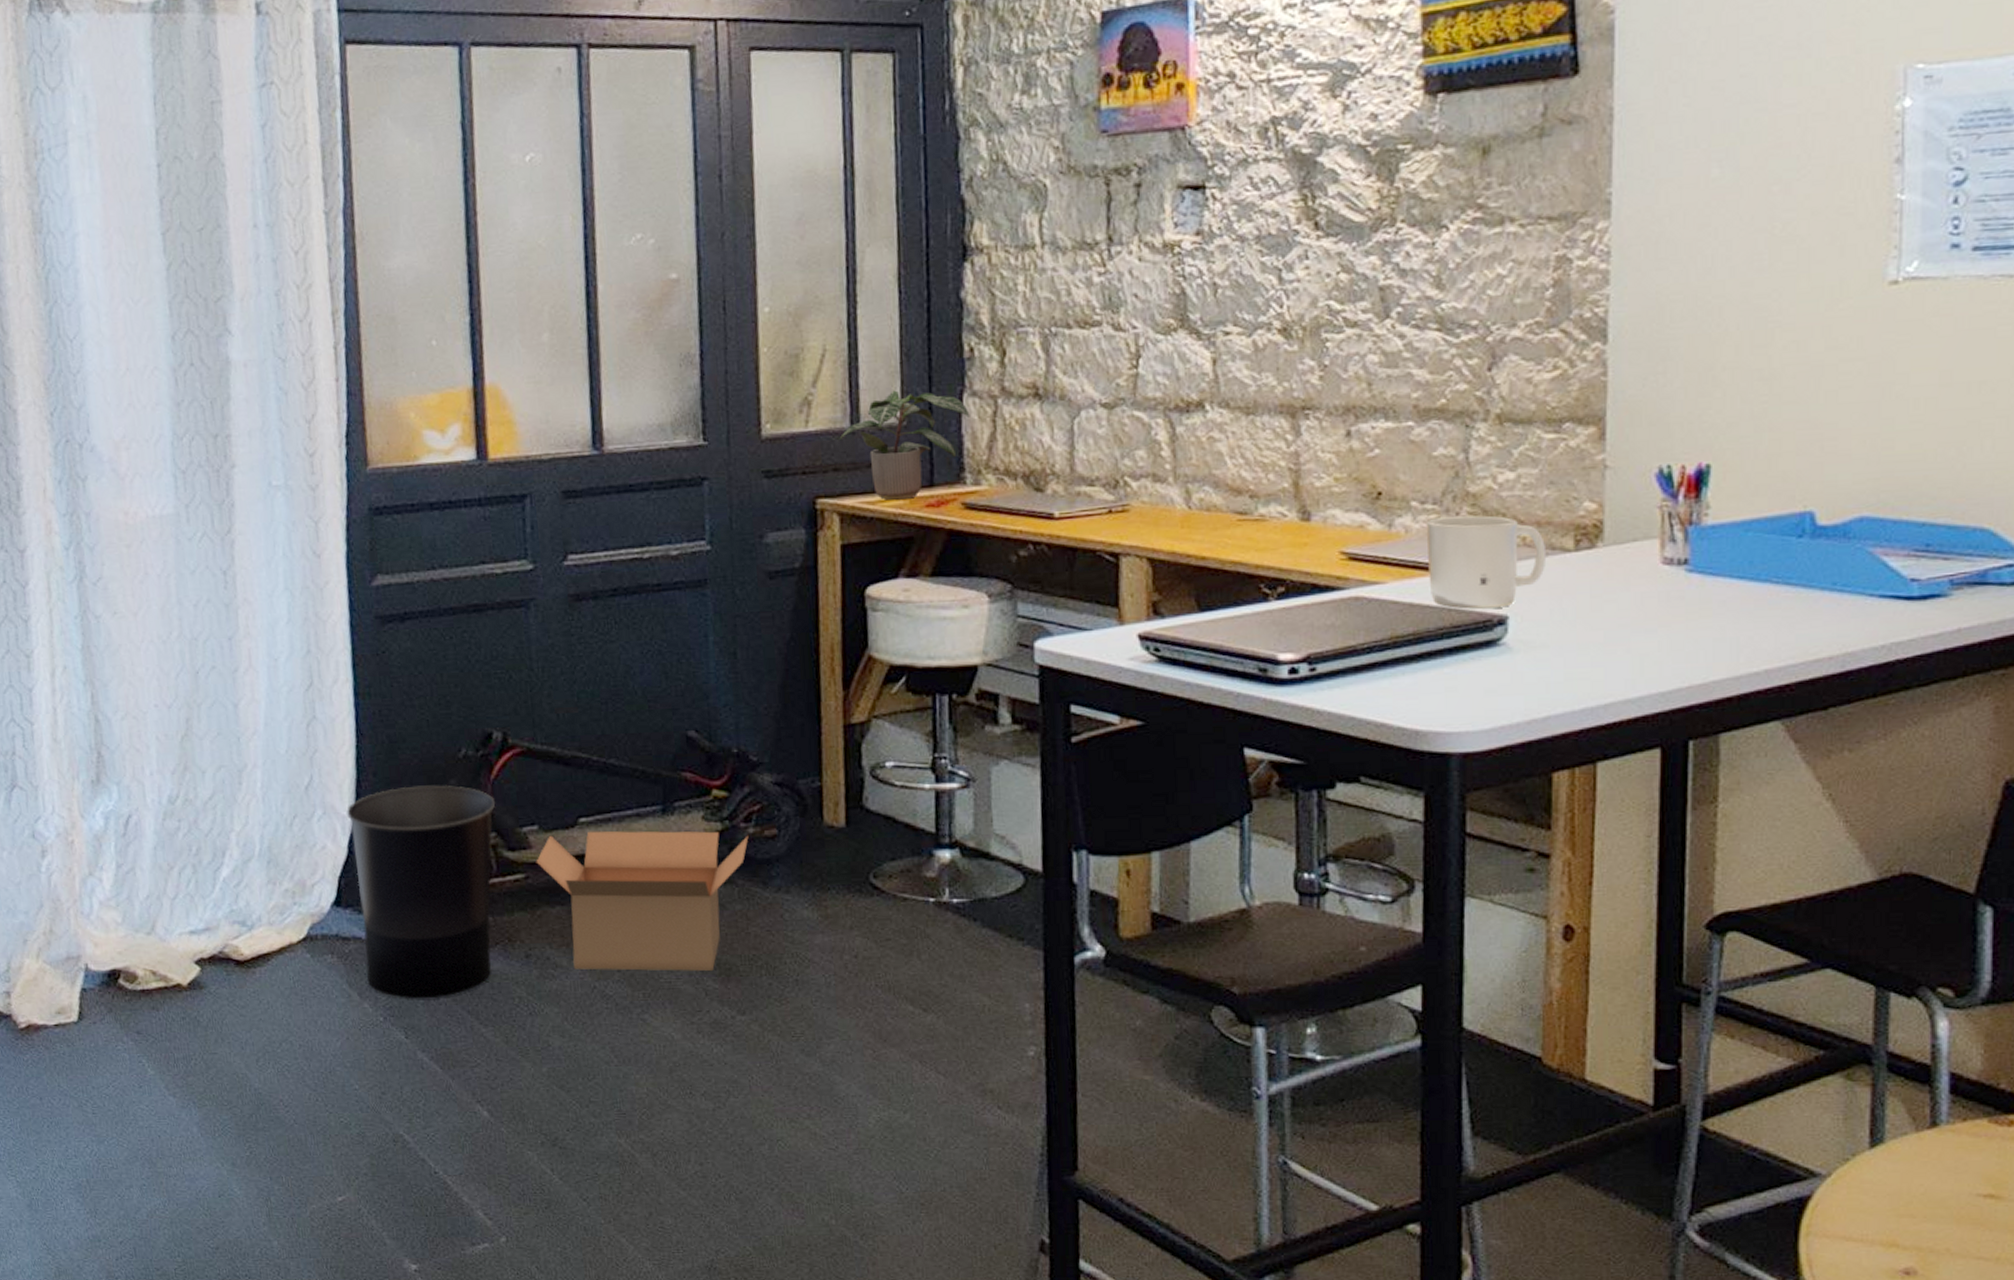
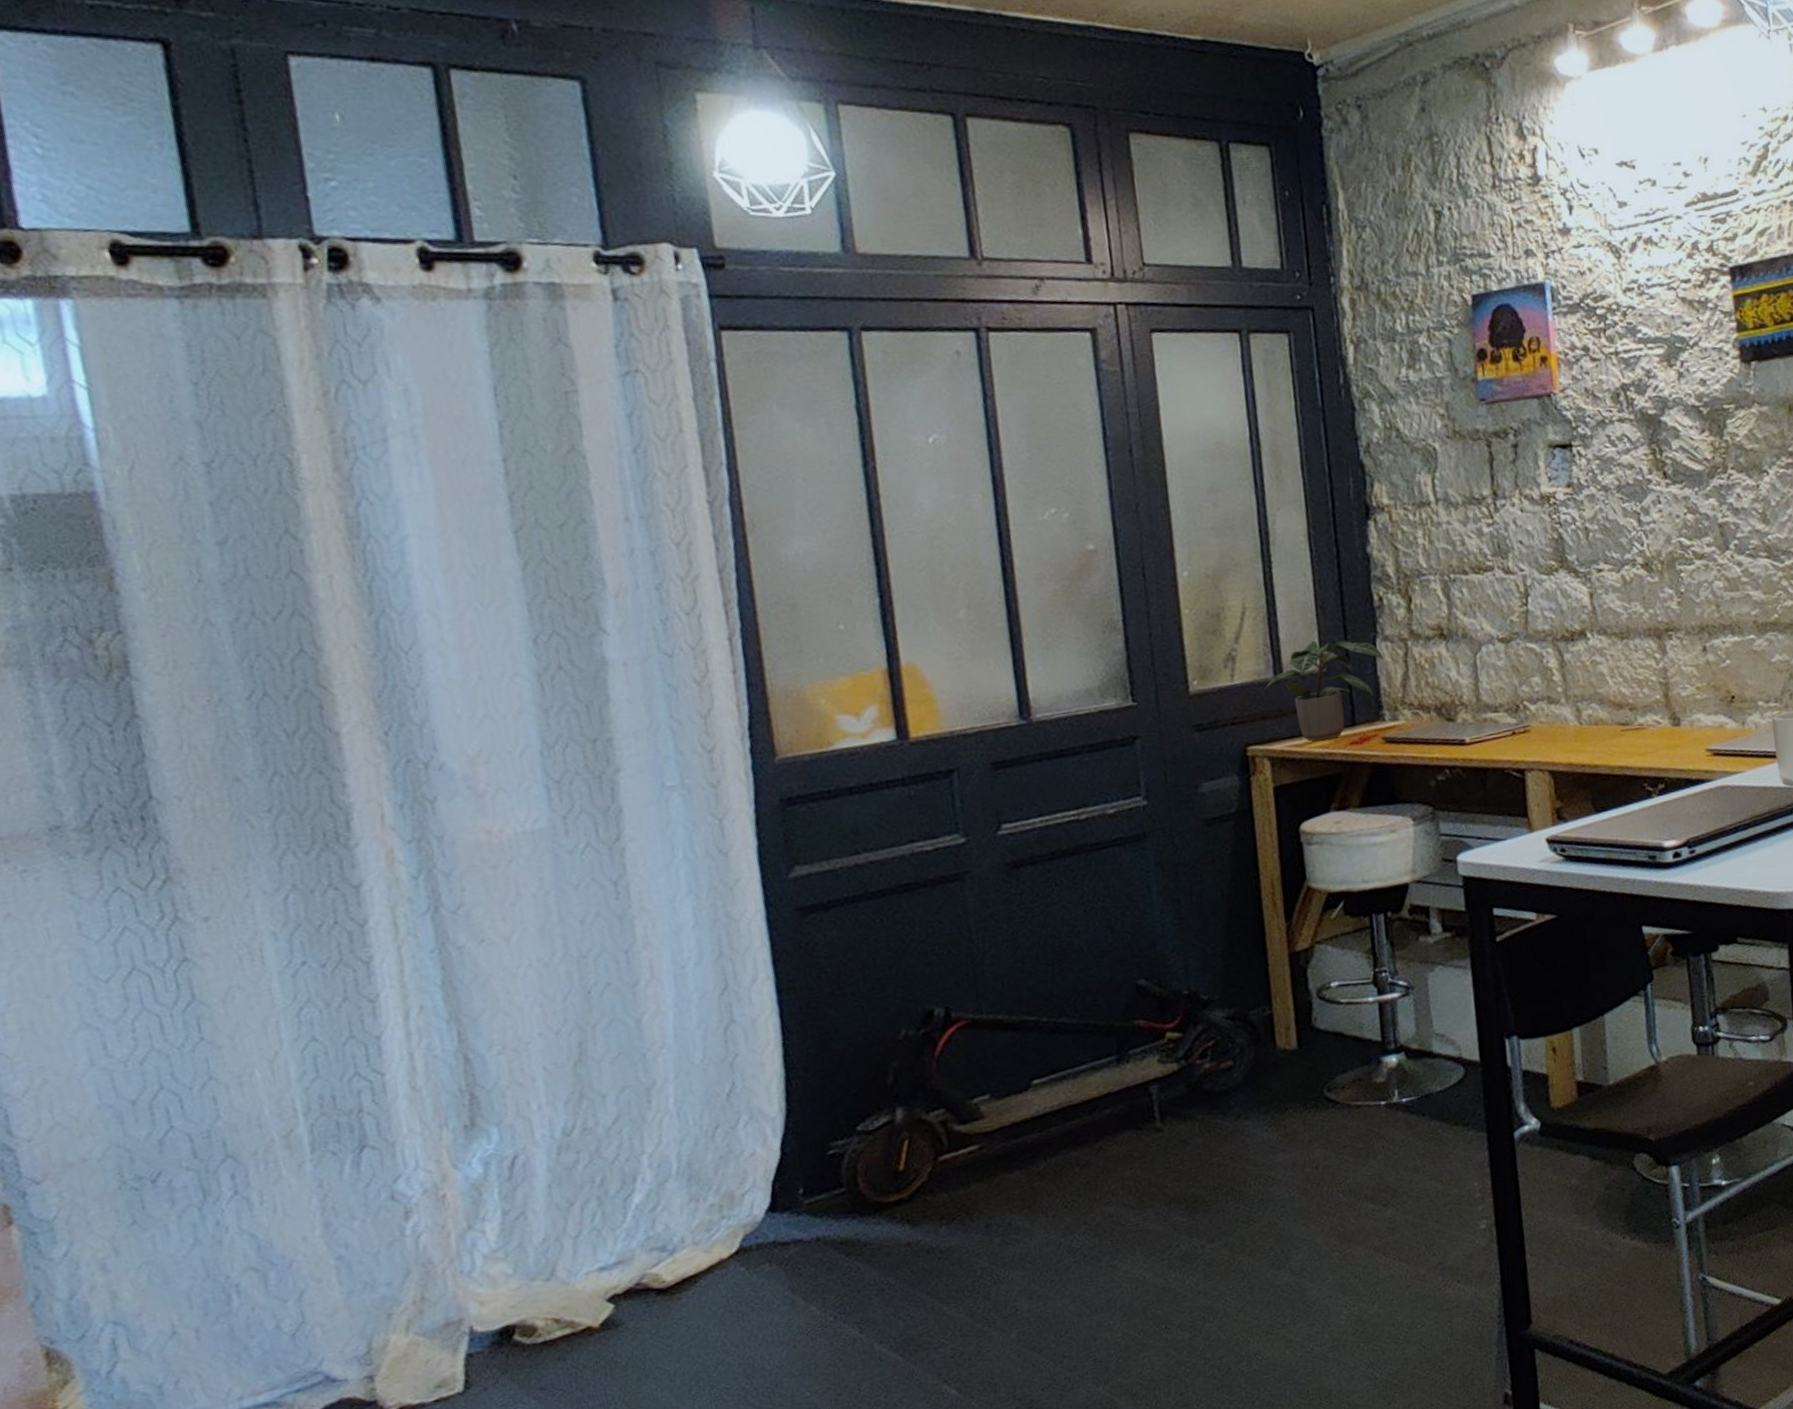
waste bin: present [347,784,496,999] -> none [777,1068,950,1294]
cardboard box: present [536,831,749,971] -> none [989,1071,1206,1230]

